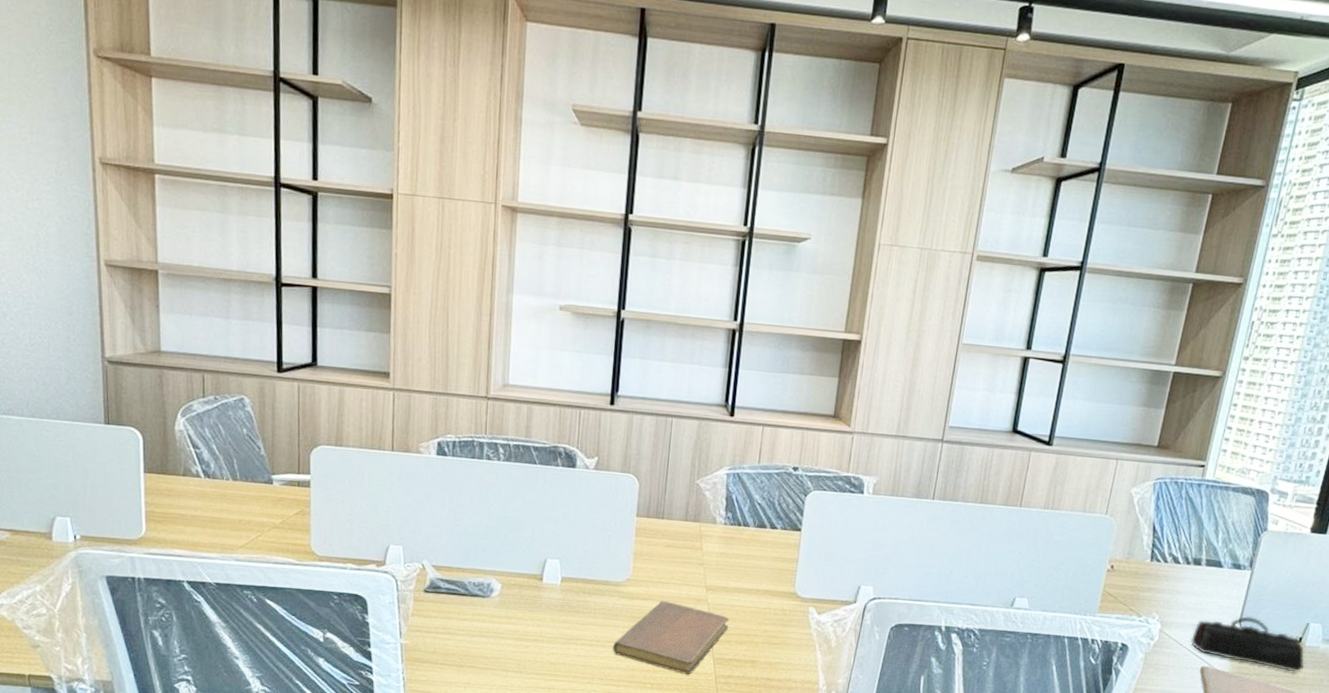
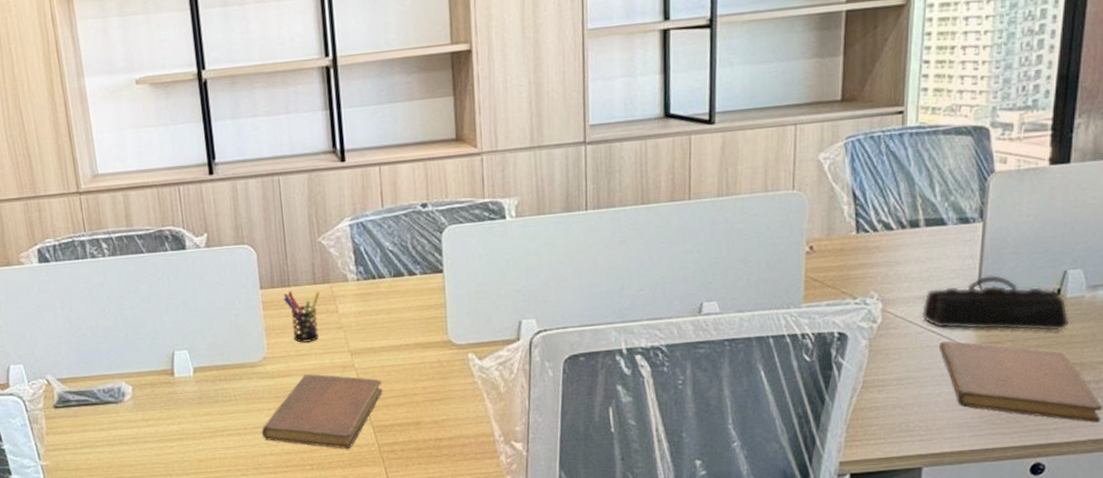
pen holder: none [655,523,689,572] -> present [283,291,320,343]

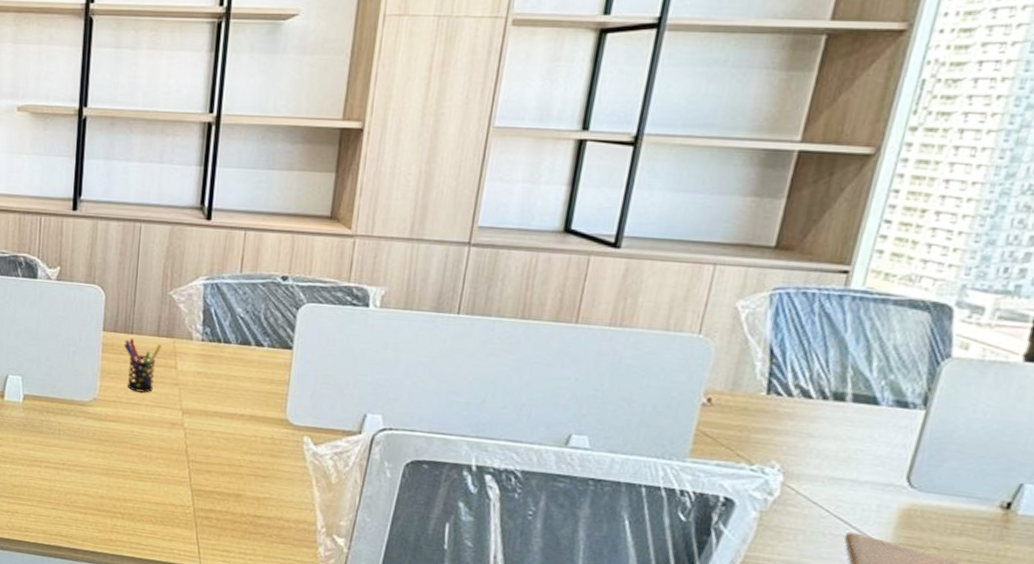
notebook: present [262,374,383,449] -> none [79,423,209,506]
pencil case: present [921,275,1070,331] -> none [829,470,1017,550]

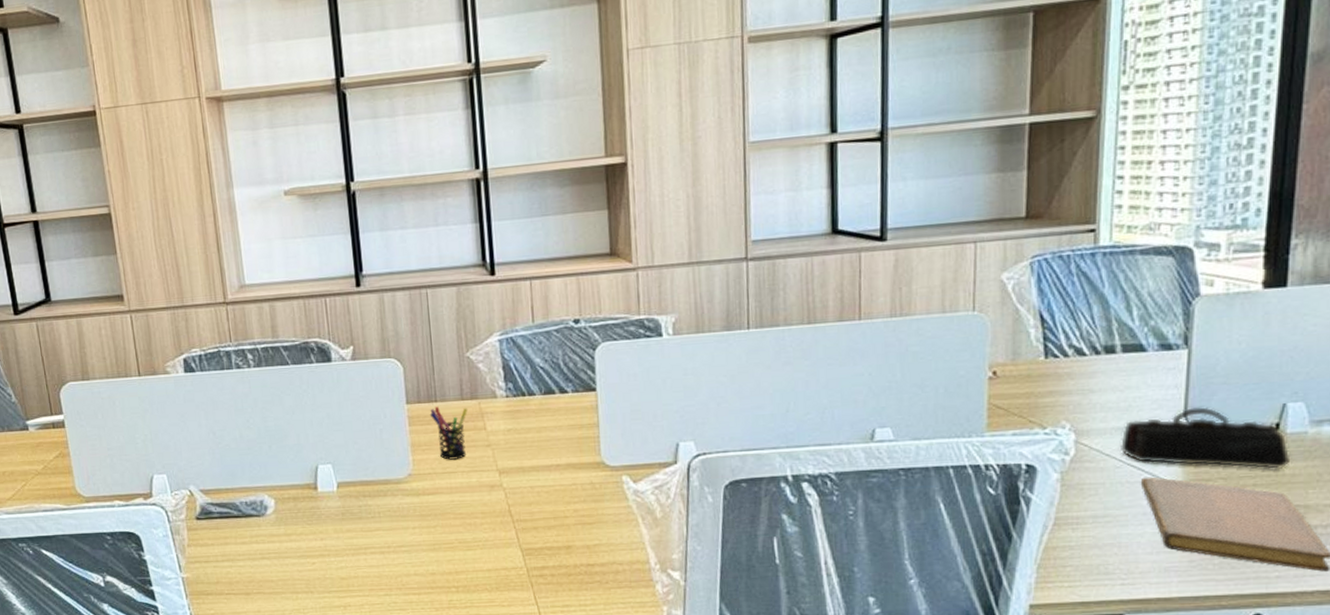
pencil case: none [829,470,1017,550] -> present [1119,407,1291,469]

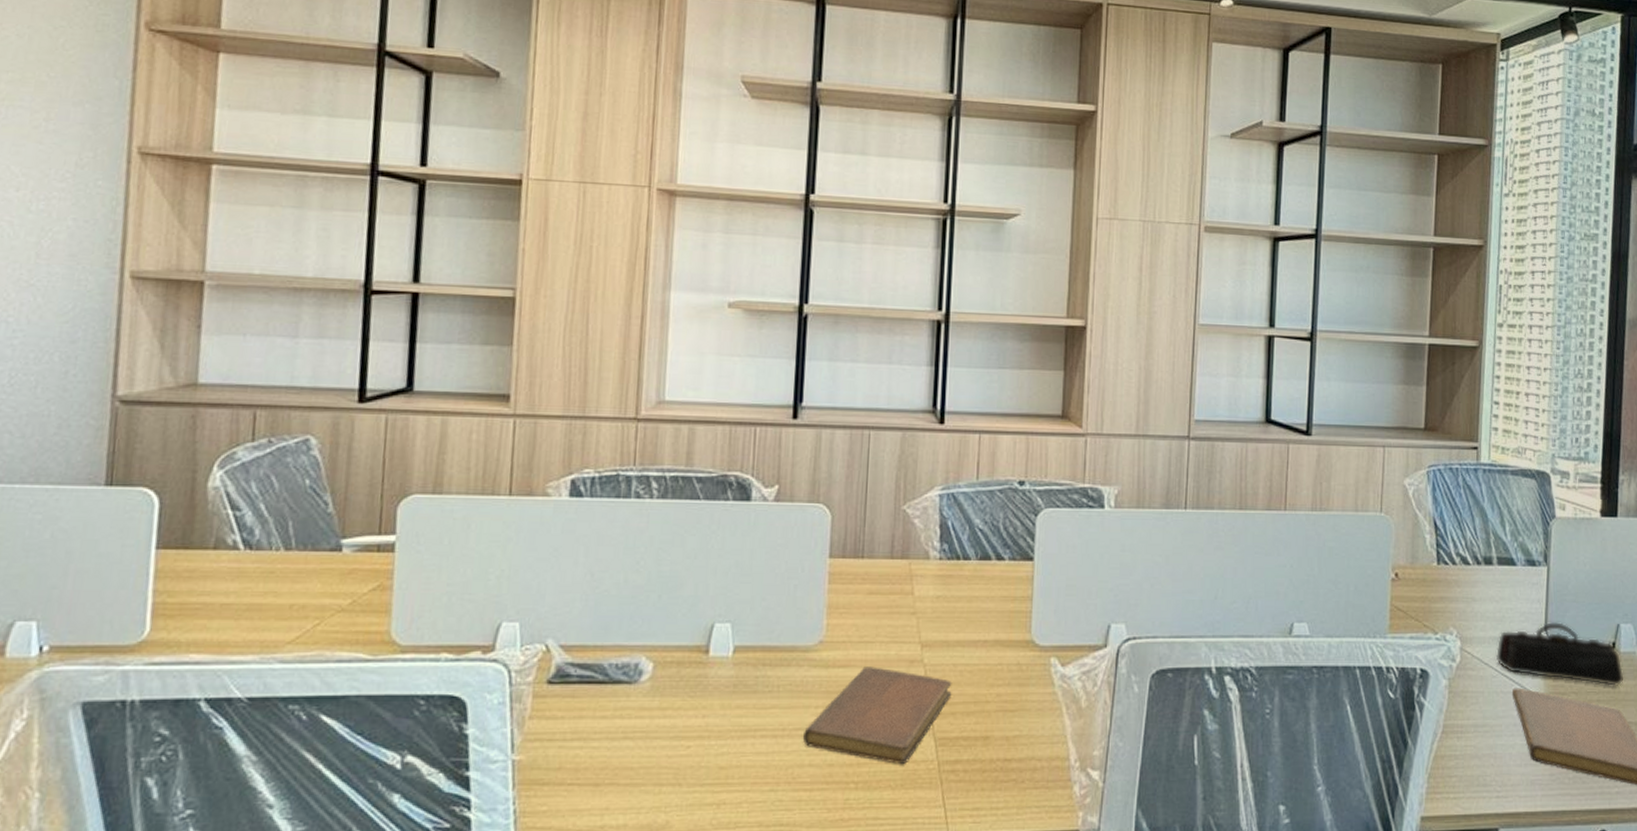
notebook: none [406,492,532,571] -> present [803,667,952,764]
pen holder: present [429,406,467,460] -> none [853,563,896,627]

